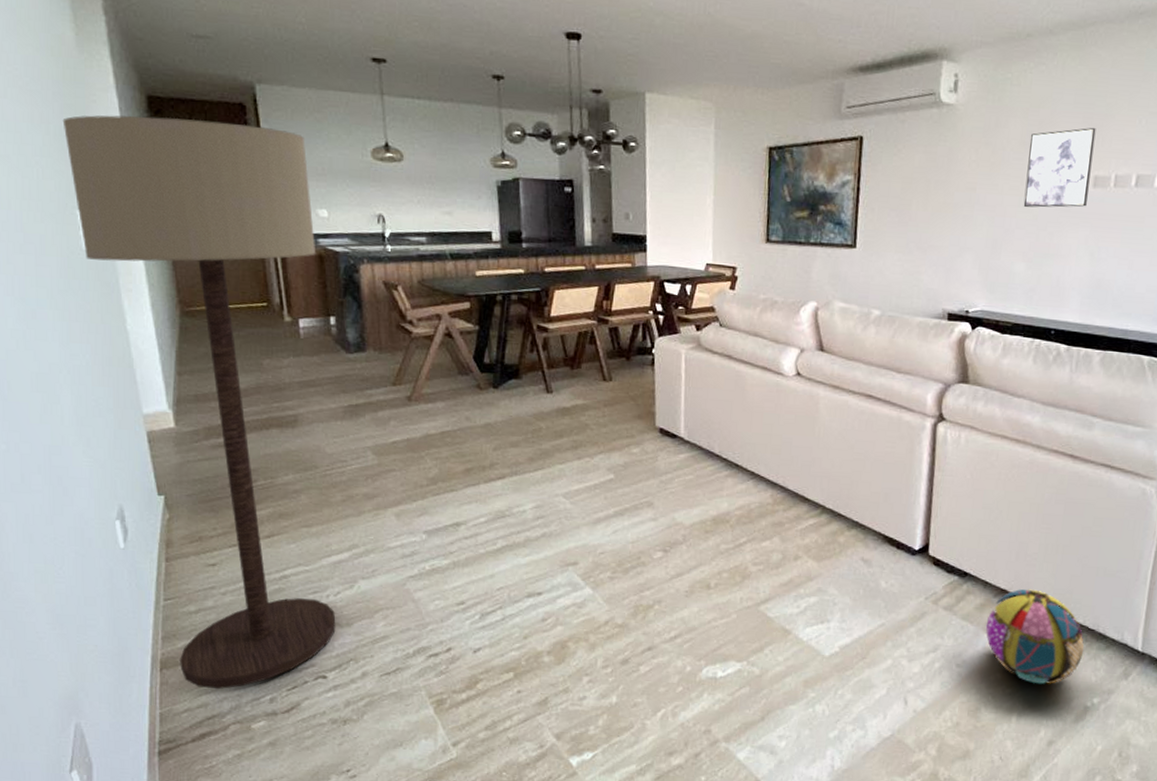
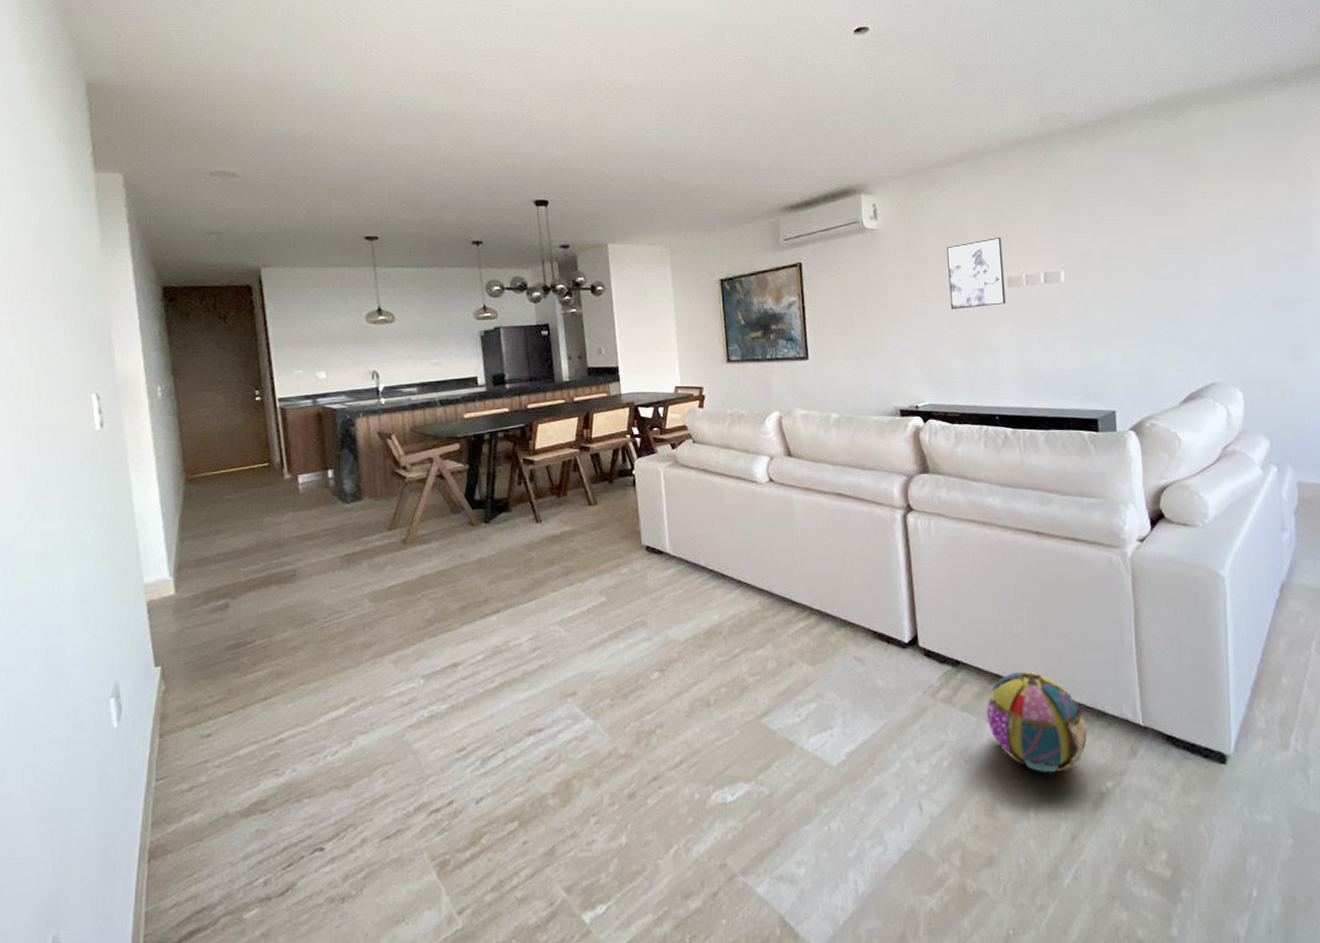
floor lamp: present [62,115,336,690] -> none [84,303,334,877]

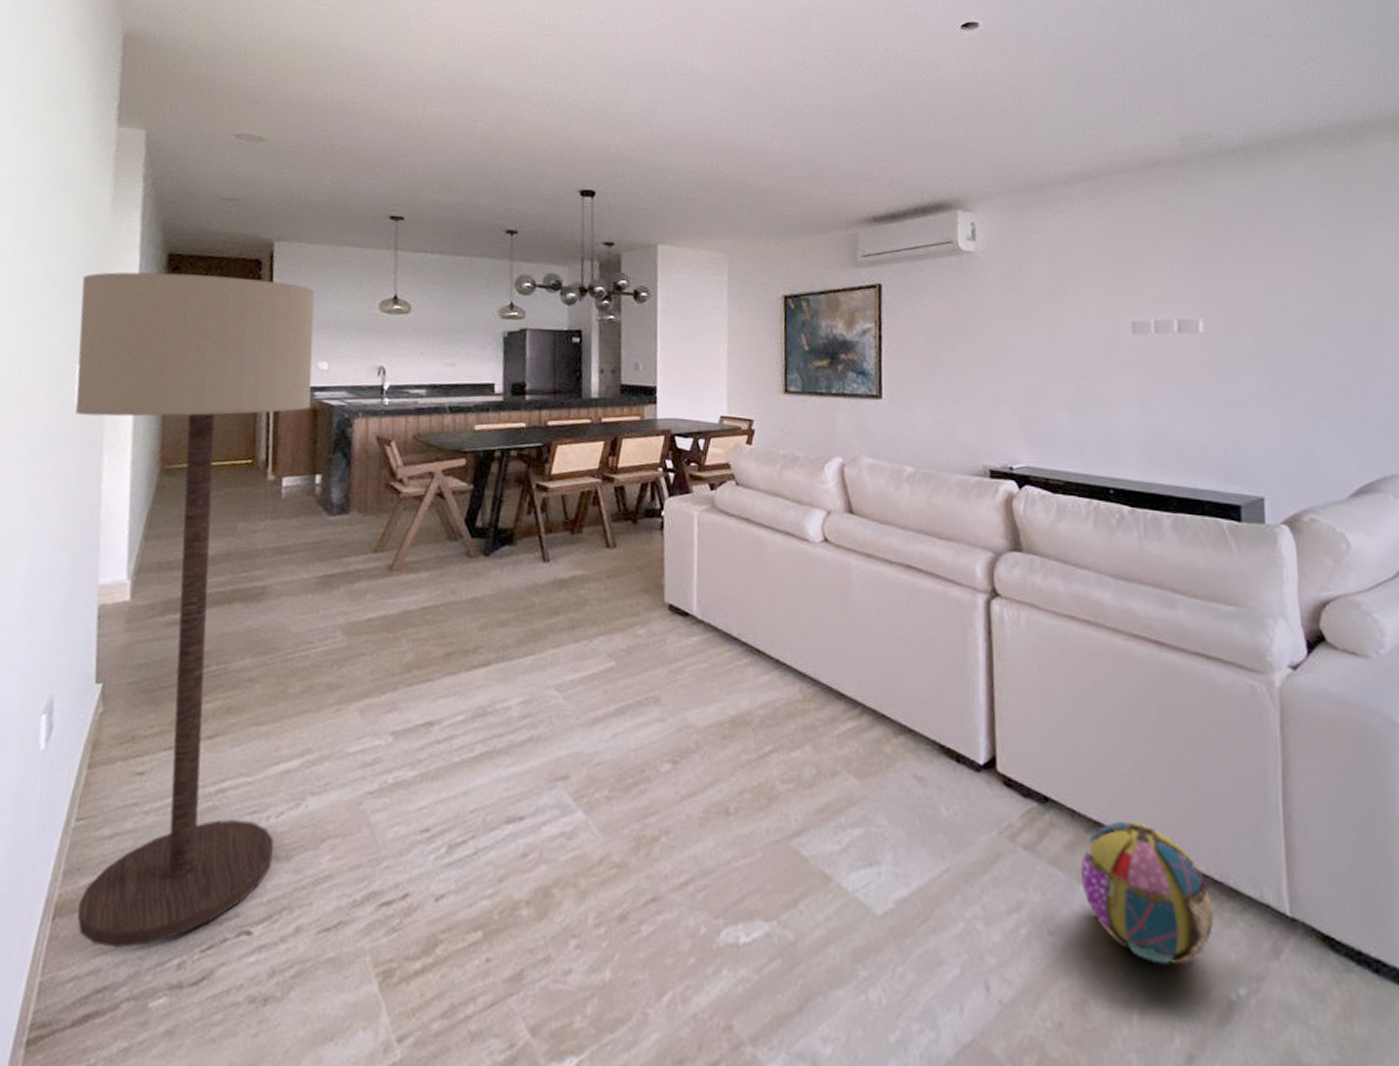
floor lamp: none [84,303,334,877] -> present [75,272,315,949]
wall art: present [946,238,1006,309] -> none [1057,273,1128,355]

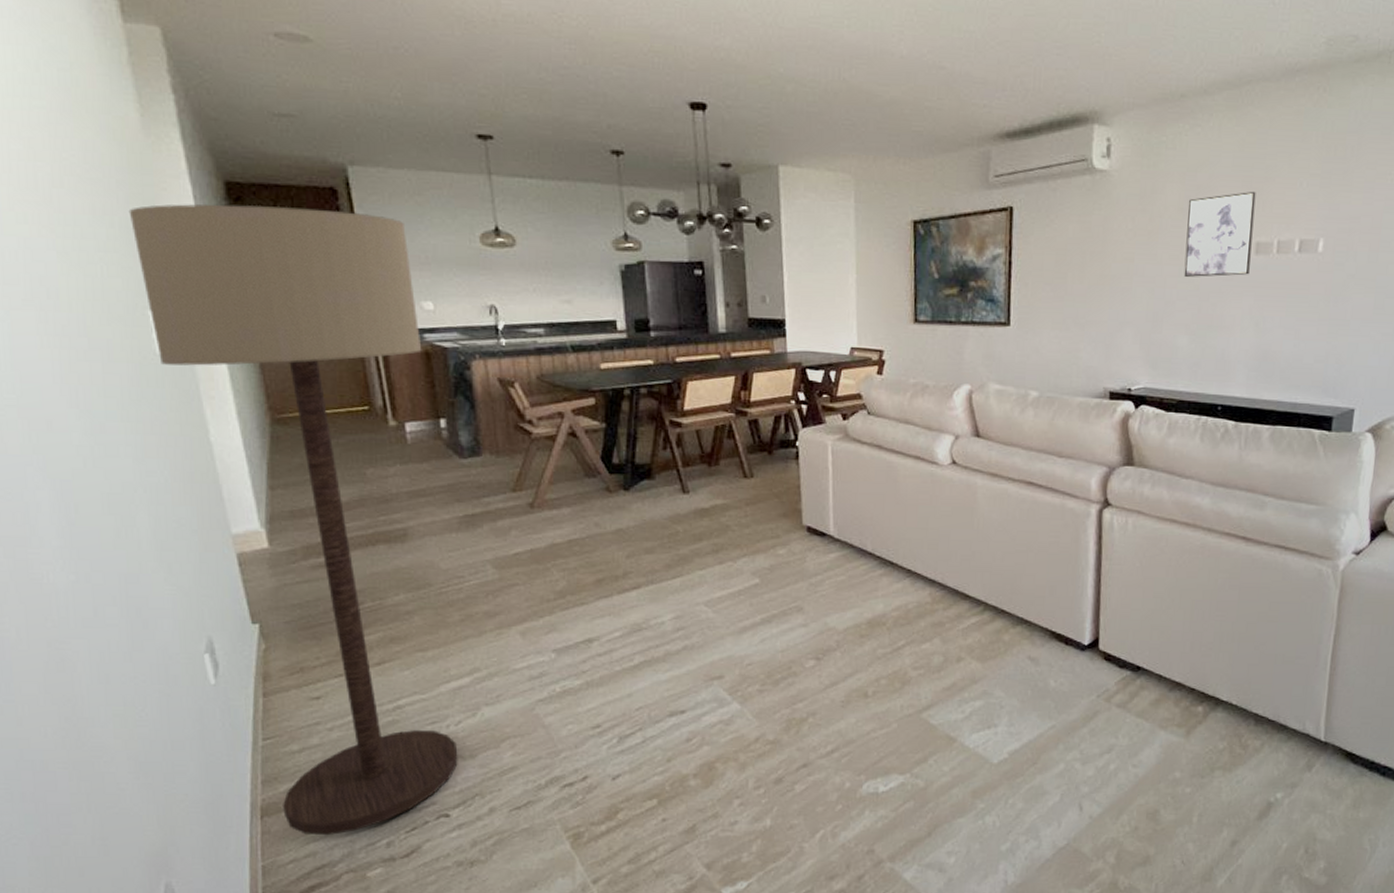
wall art: none [1057,273,1128,355] -> present [1184,192,1256,277]
ball: present [1080,821,1214,965] -> none [1161,681,1265,782]

